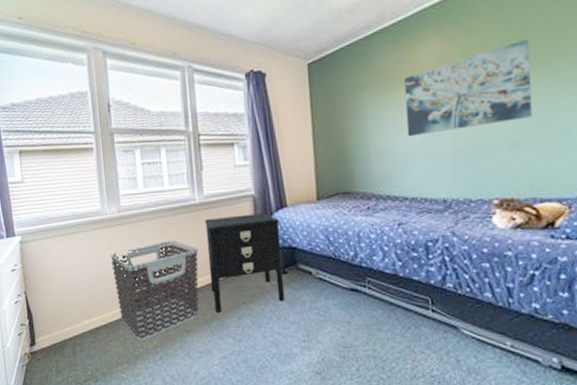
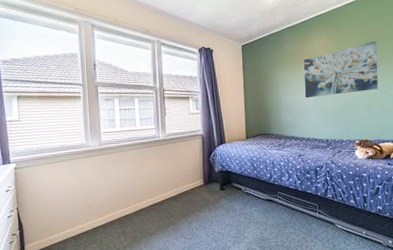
clothes hamper: present [110,240,199,341] -> none [92,167,161,243]
nightstand: present [205,213,285,312] -> none [166,147,223,219]

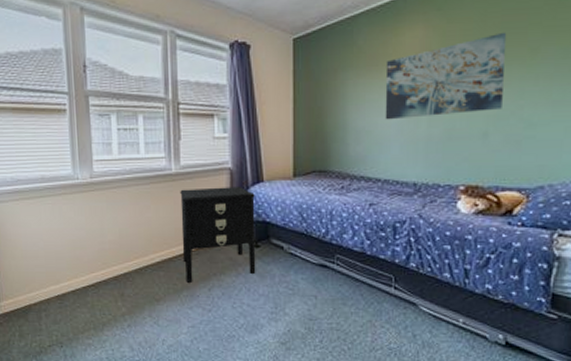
nightstand: none [166,147,223,219] -> present [180,187,256,283]

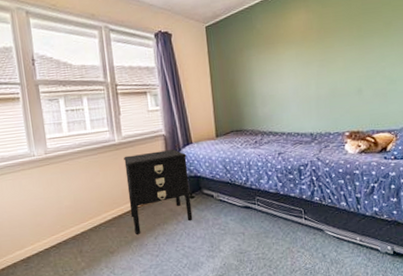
wall art: present [385,32,507,120] -> none [279,12,370,86]

